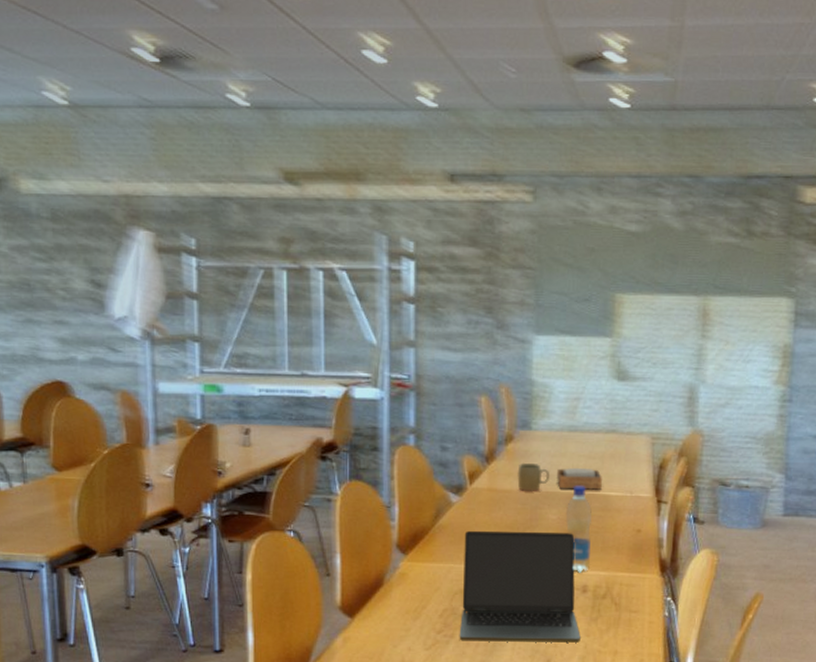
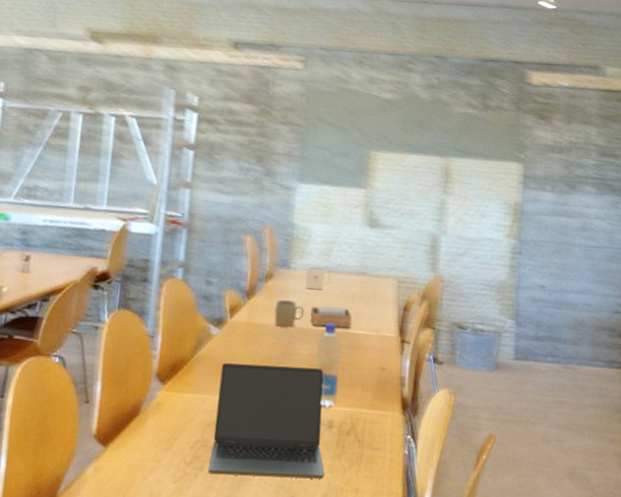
mug: none [549,426,578,451] -> present [305,266,332,290]

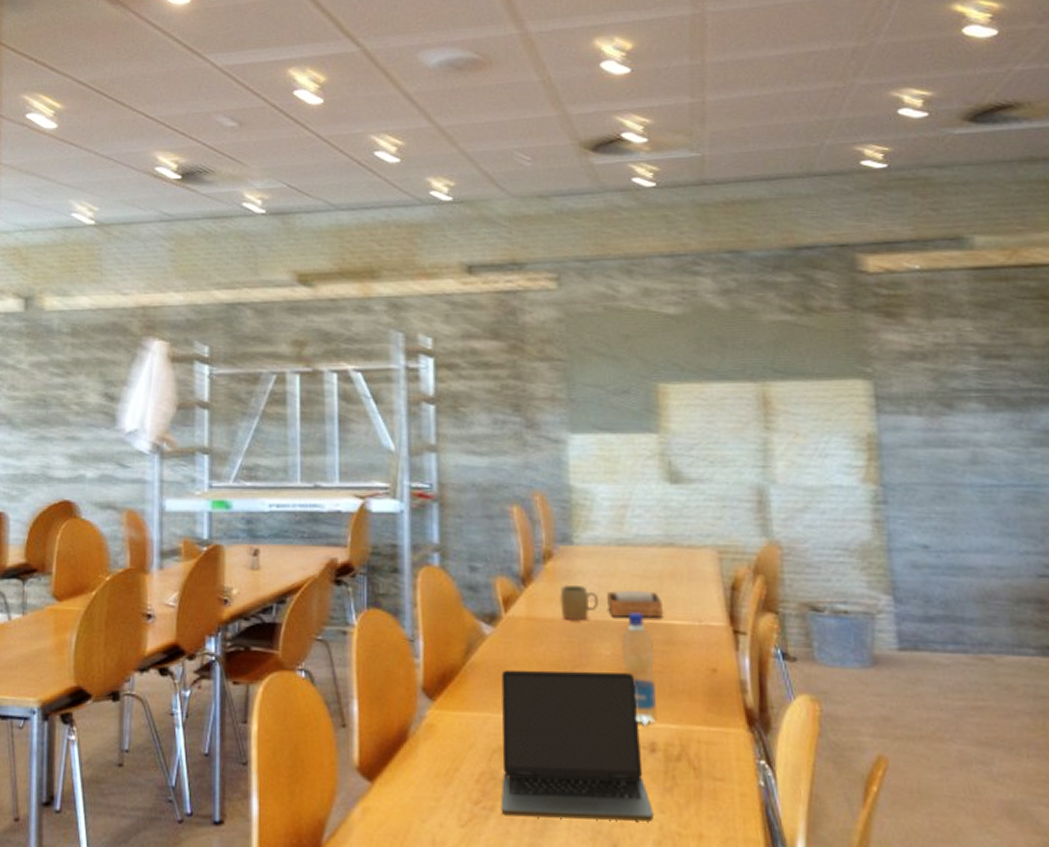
mug: present [305,266,332,290] -> none [594,539,629,570]

